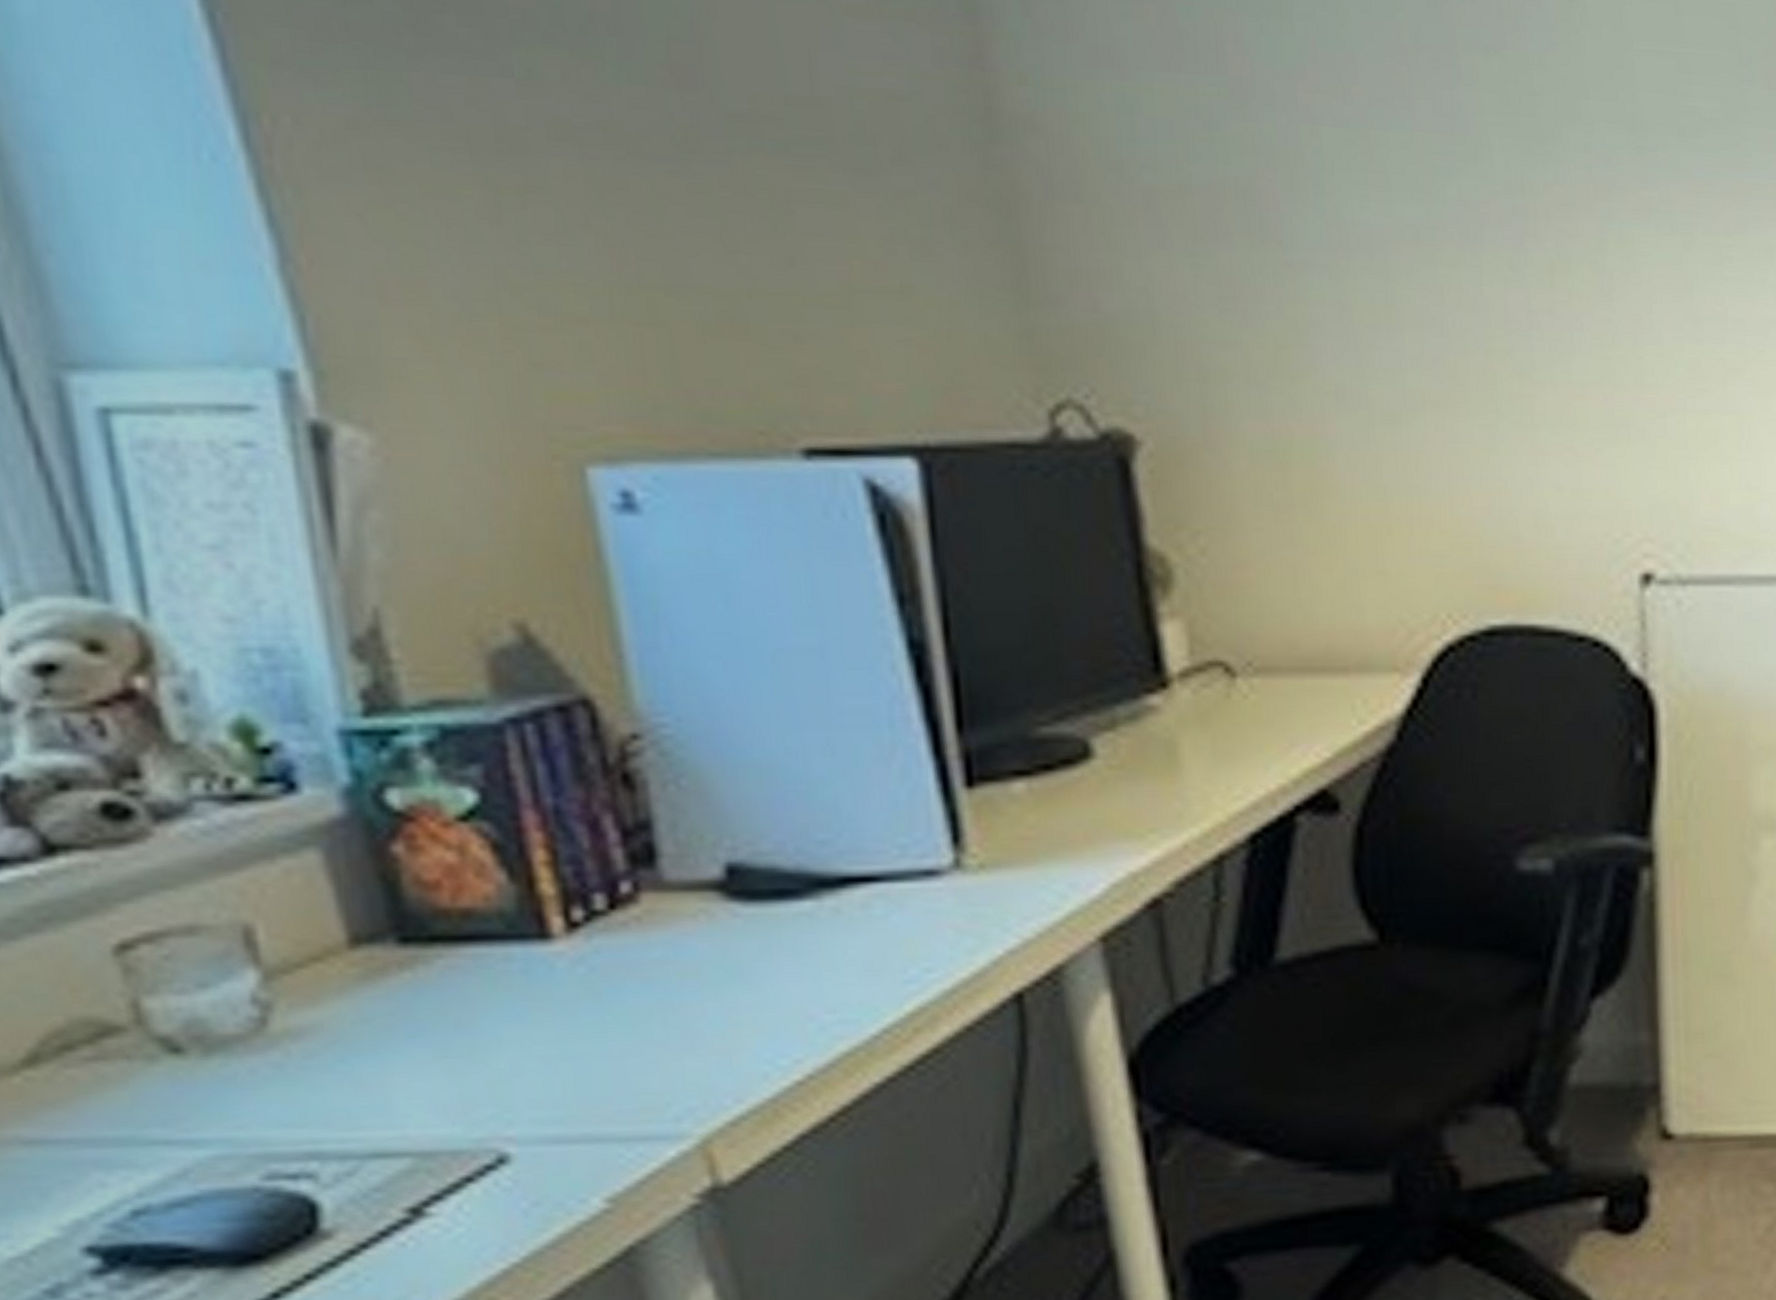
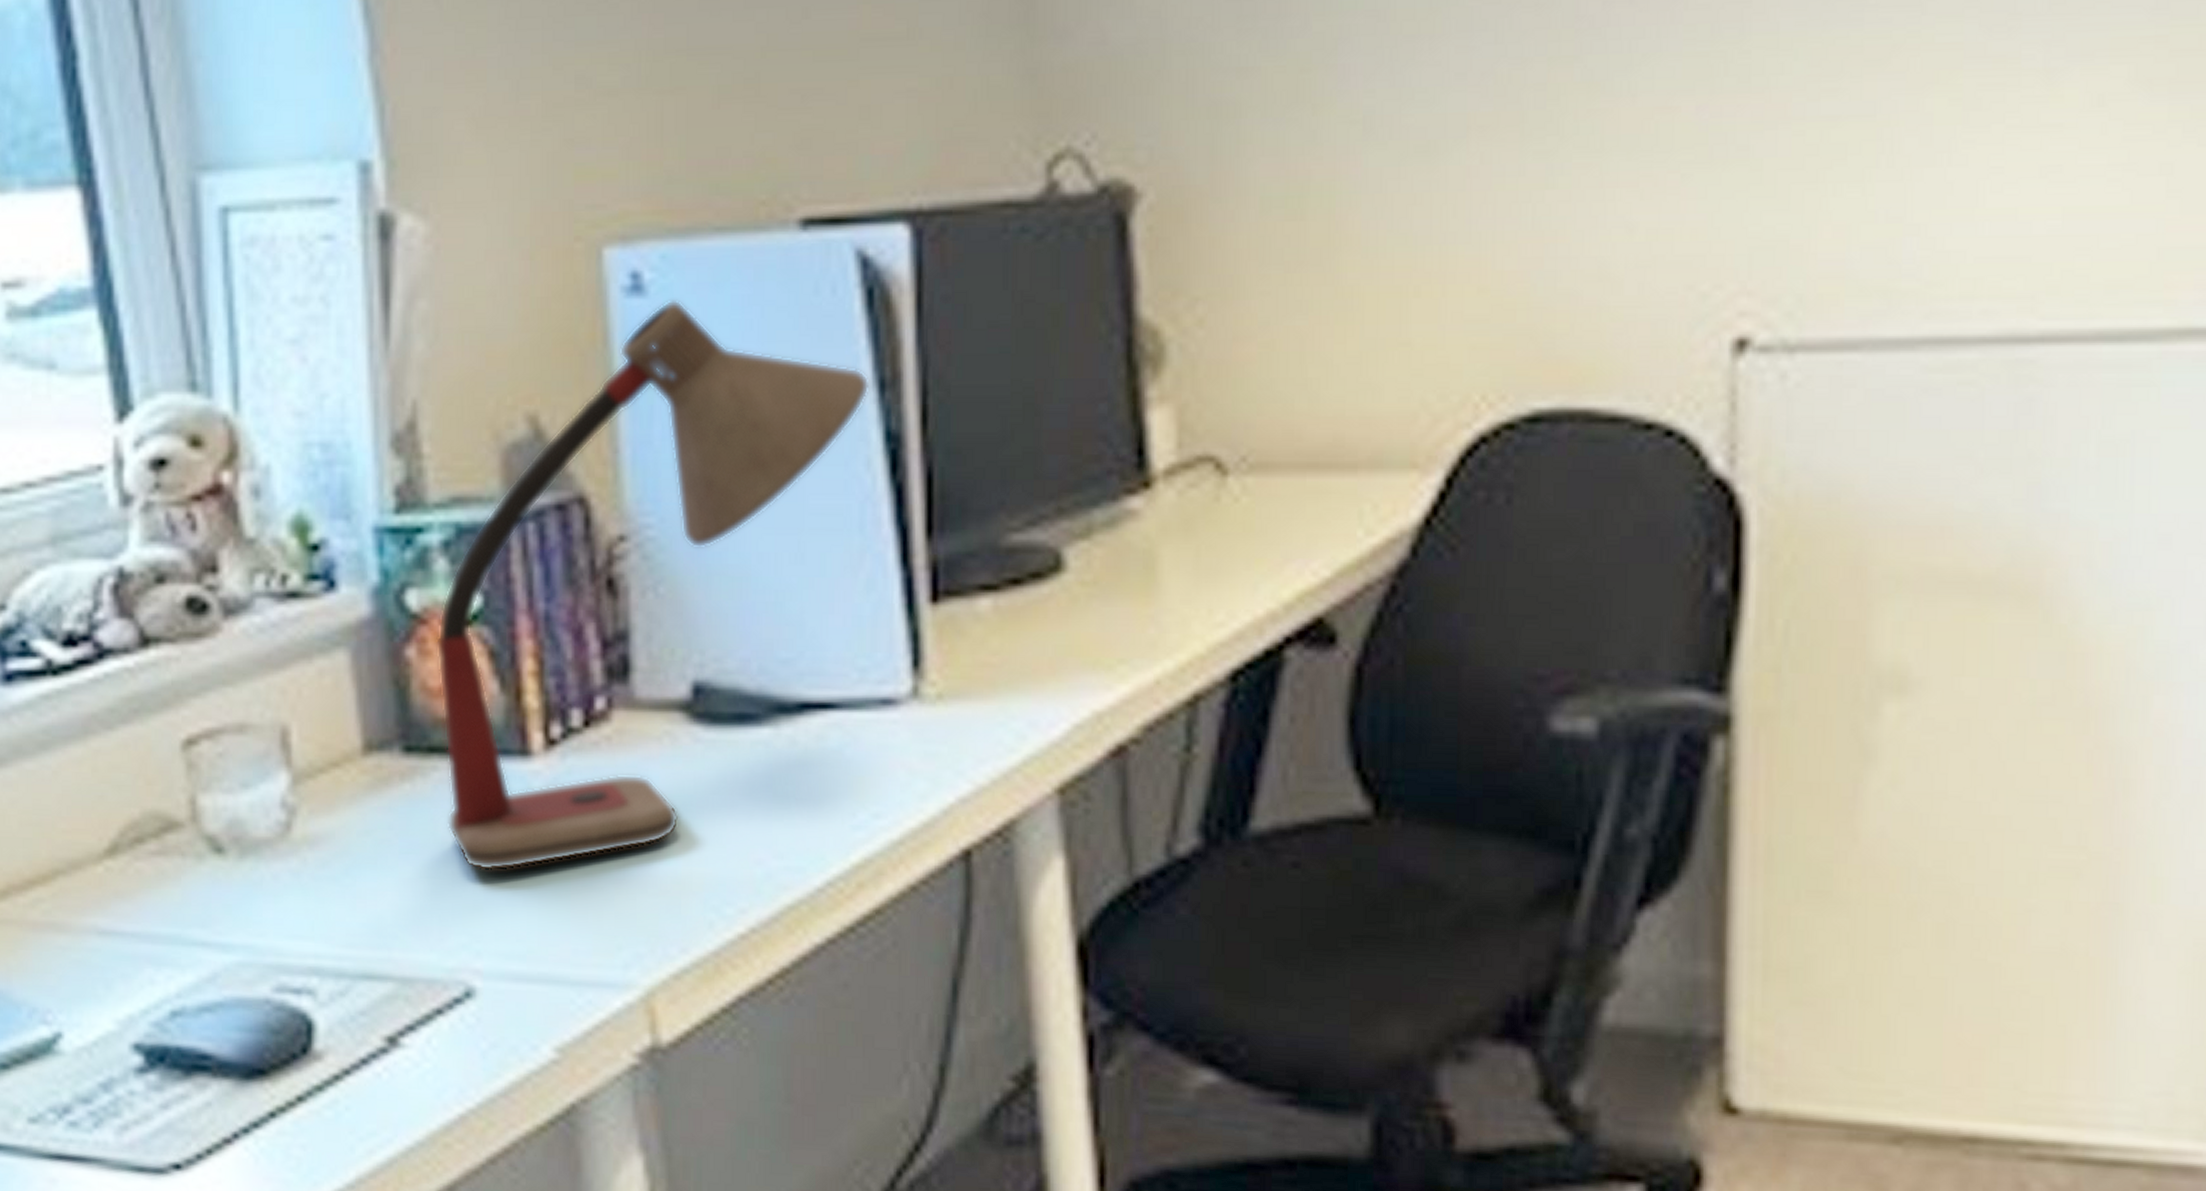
desk lamp: none [427,518,889,1047] -> present [436,299,870,872]

